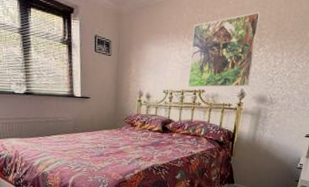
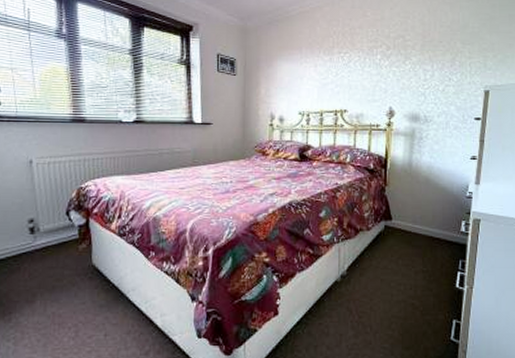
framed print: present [188,12,261,88] -> none [328,23,403,108]

